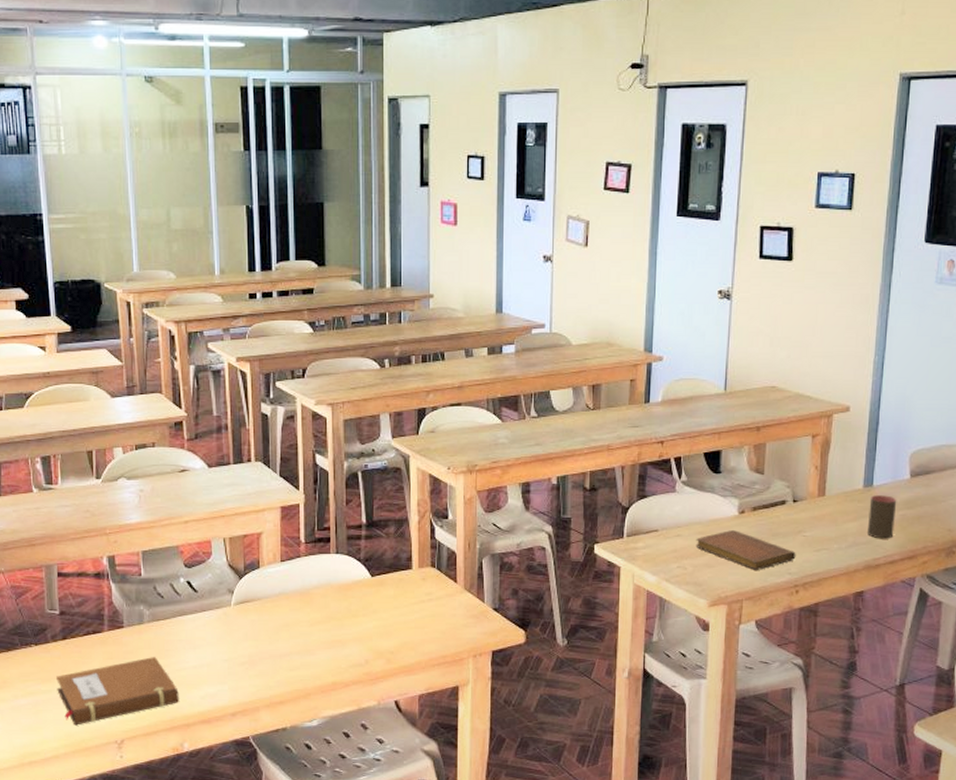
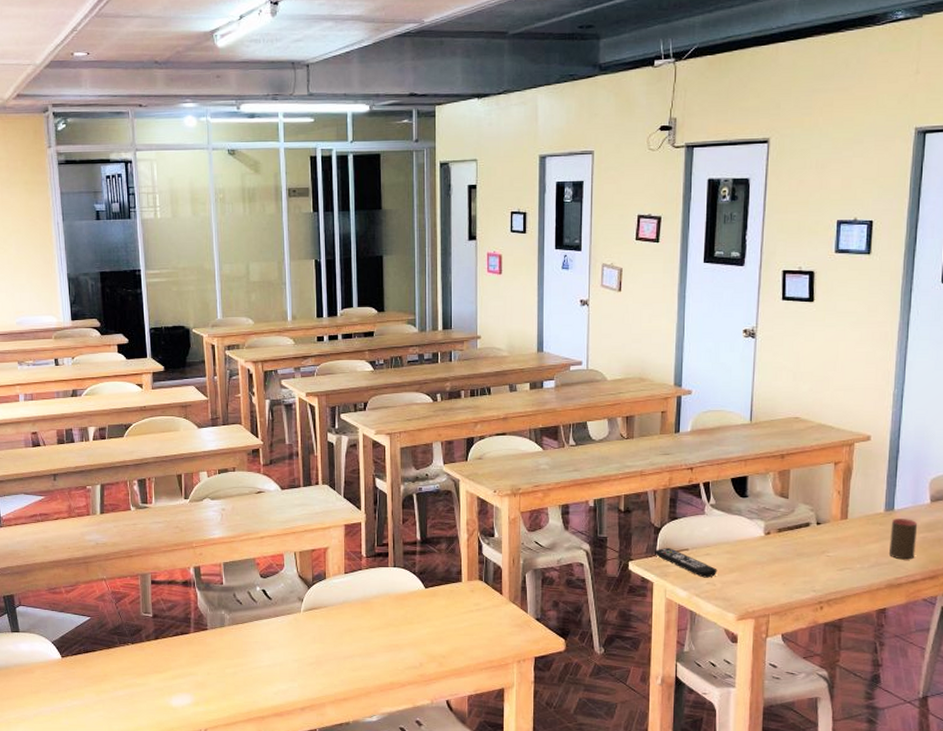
notebook: present [56,657,179,726] -> none [150,656,255,715]
remote control: none [621,529,689,561] -> present [654,548,717,578]
notebook: present [695,530,796,570] -> none [724,550,820,587]

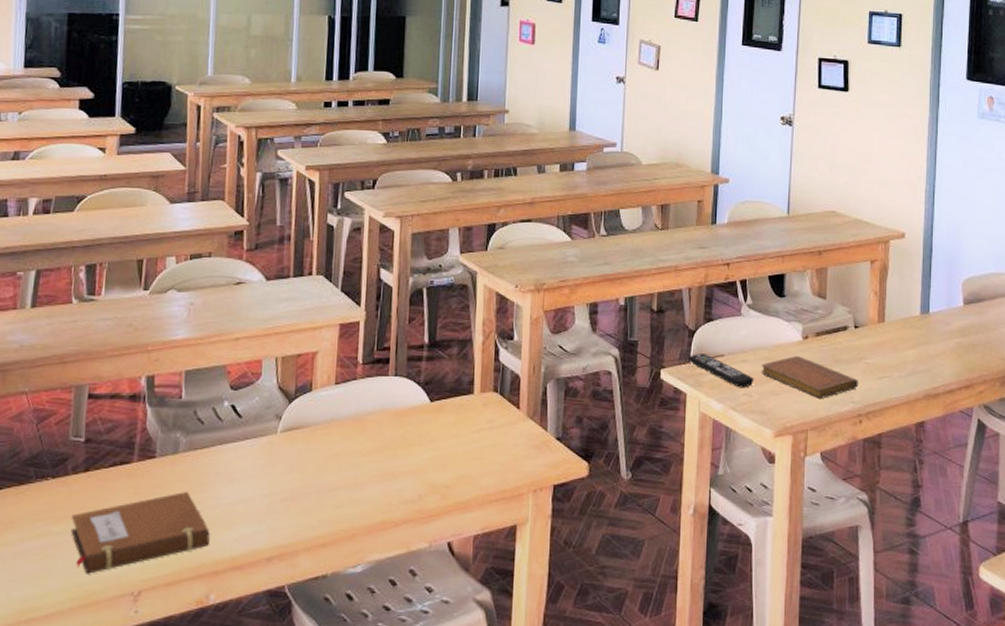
notebook: none [150,656,255,715] -> present [71,492,210,574]
notebook: none [724,550,820,587] -> present [761,356,859,398]
cup: present [889,519,918,560] -> none [926,322,953,367]

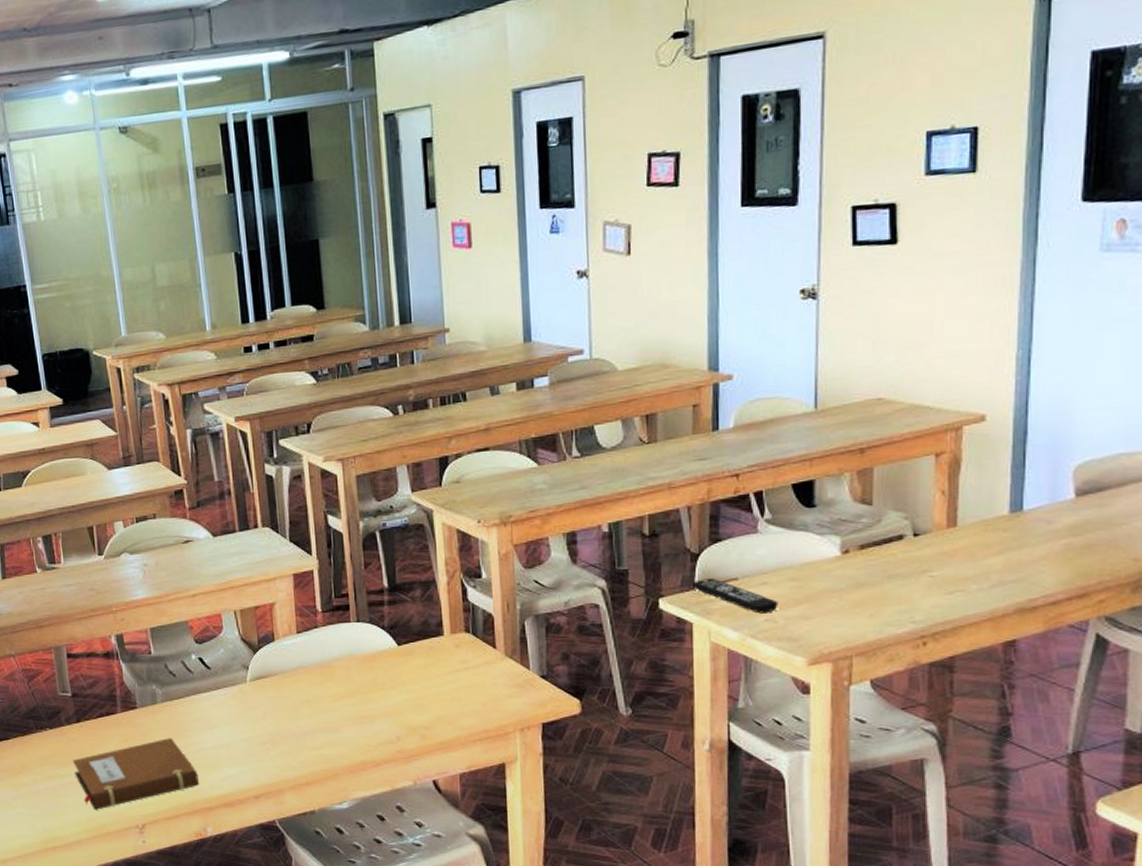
notebook: present [761,356,859,398] -> none [787,574,921,620]

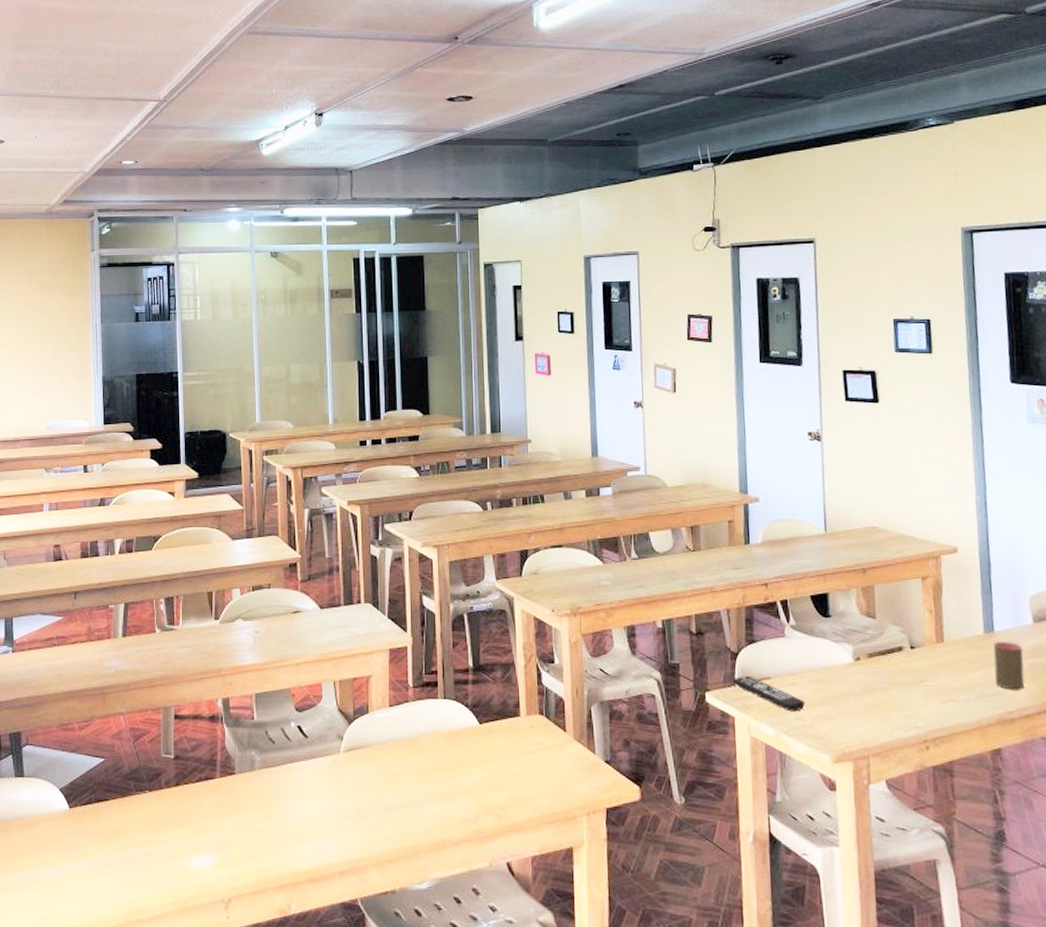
notebook: present [73,738,199,810] -> none [168,807,287,881]
cup: none [1018,521,1058,575] -> present [993,642,1025,690]

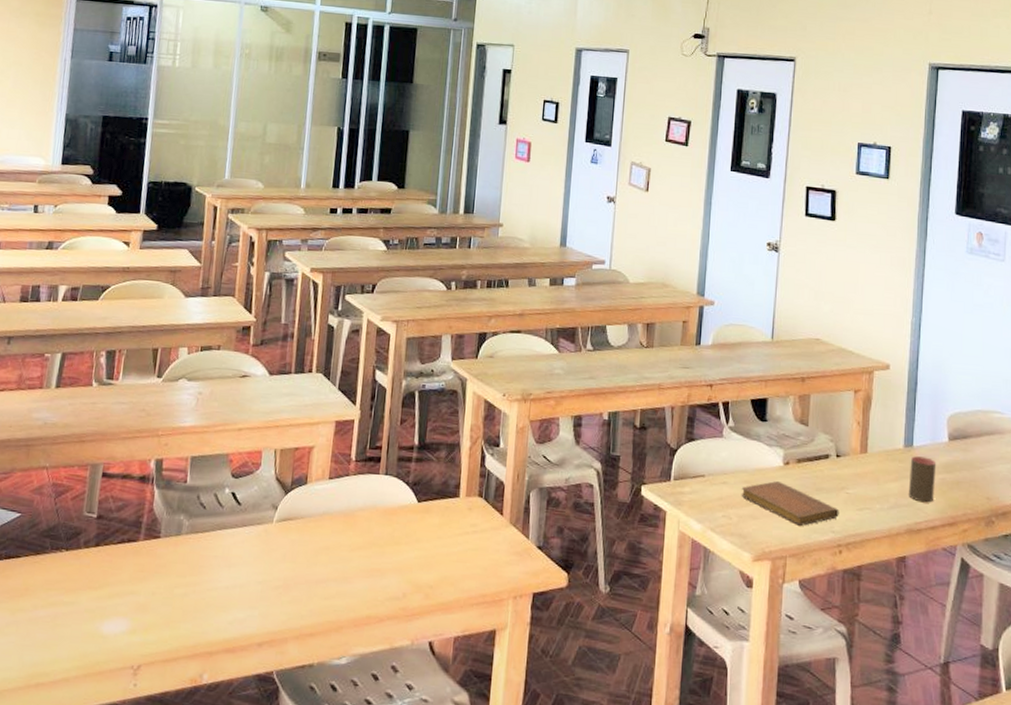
remote control: present [732,676,805,712] -> none [668,472,734,510]
notebook: none [811,679,921,723] -> present [741,481,839,526]

